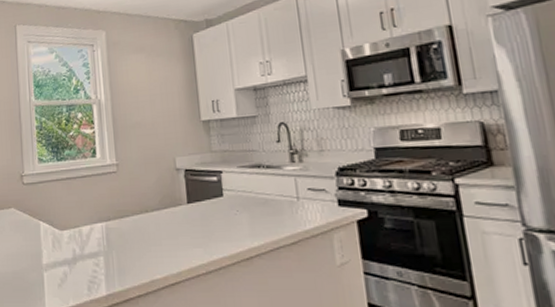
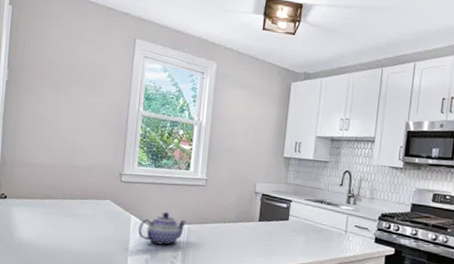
teapot: none [49,210,103,253] -> present [138,211,186,245]

